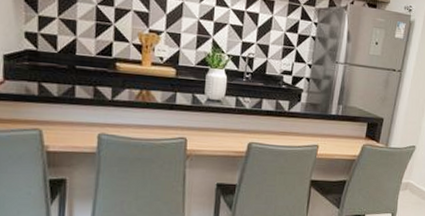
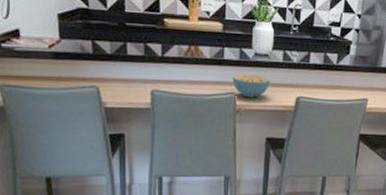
cereal bowl: none [183,119,223,143] -> present [232,74,271,98]

